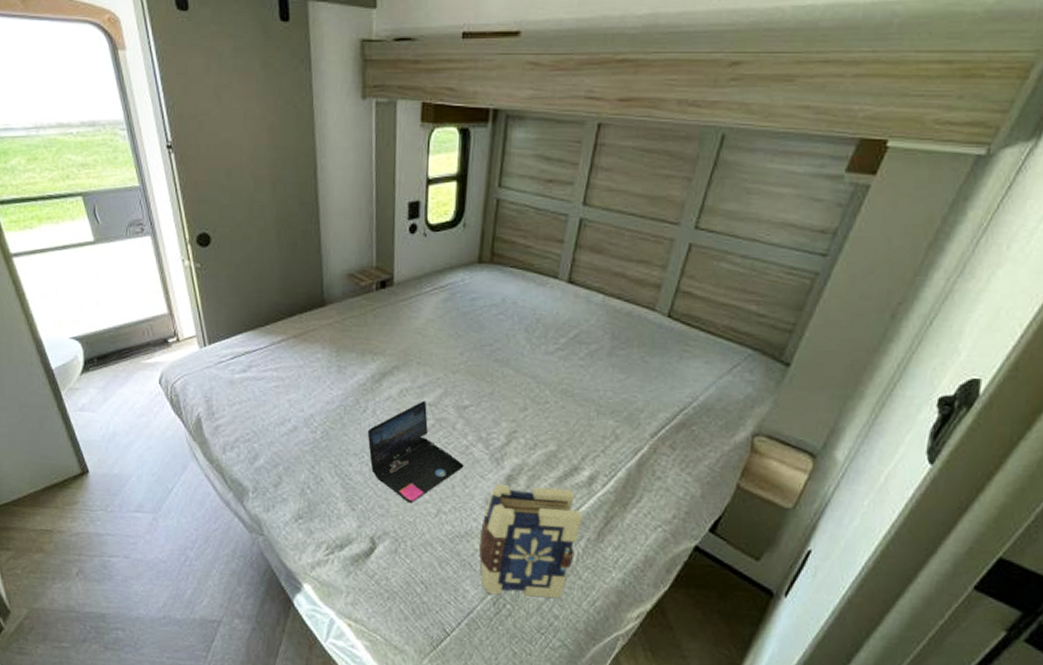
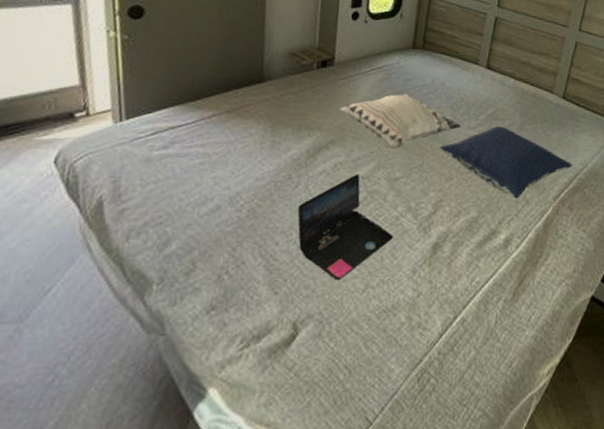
decorative pillow: none [401,315,537,375] -> present [339,93,461,149]
book: present [479,483,582,599] -> none [405,252,500,370]
pillow: none [512,350,678,434] -> present [440,125,572,199]

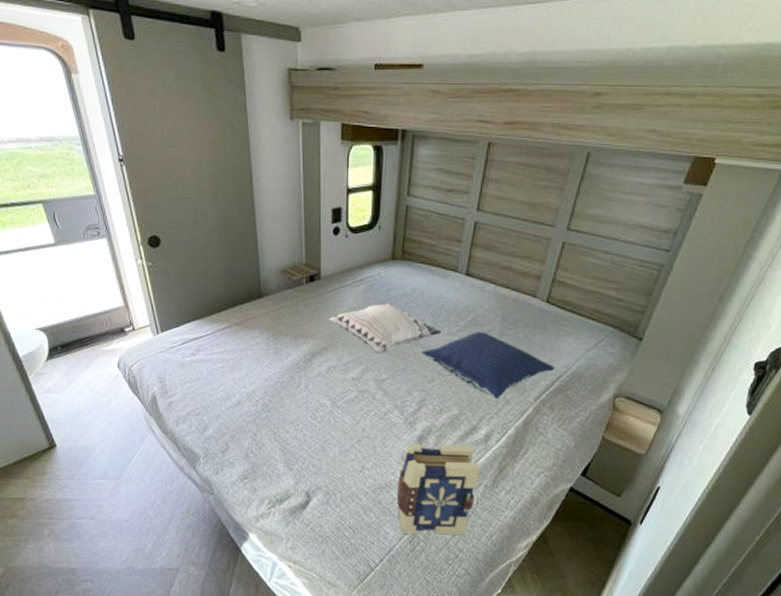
laptop: present [297,174,393,281] -> none [301,376,383,462]
book: none [405,252,500,370] -> present [397,443,480,535]

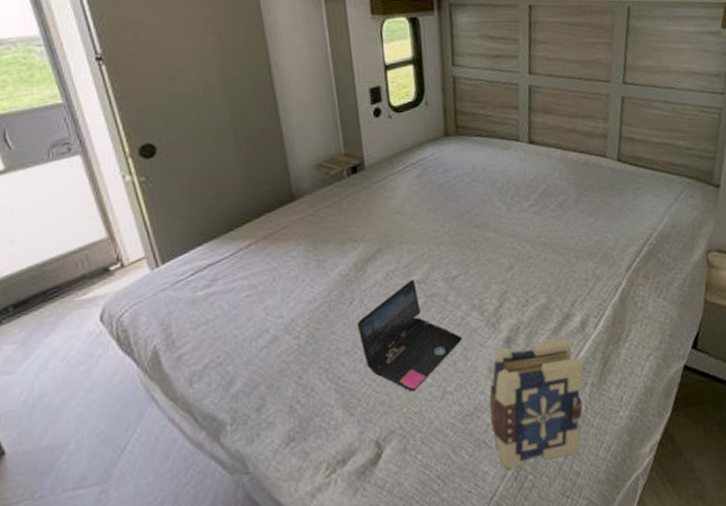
laptop: none [301,376,383,462] -> present [356,279,462,392]
decorative pillow: present [328,303,441,354] -> none [379,186,513,247]
pillow: present [422,331,555,399] -> none [494,202,641,277]

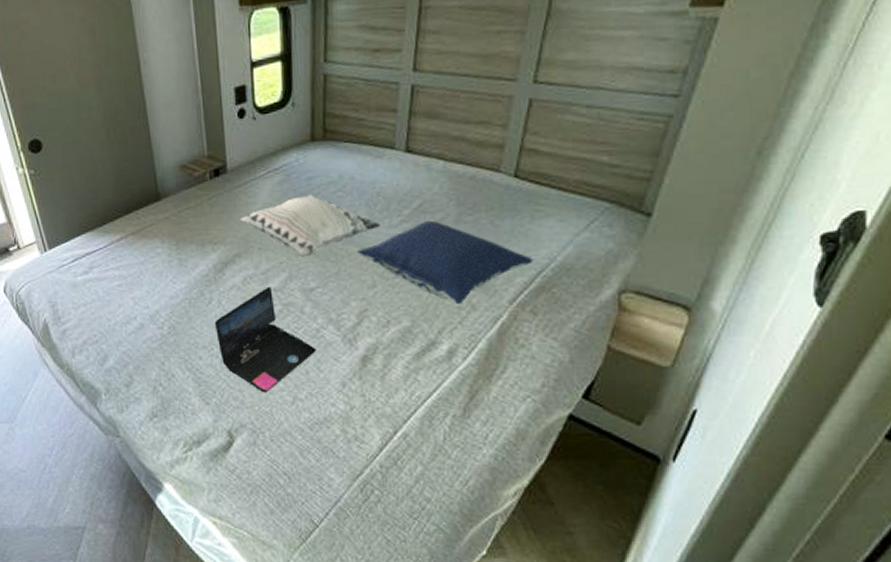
decorative pillow: none [379,186,513,247] -> present [240,194,380,257]
book: present [489,337,583,470] -> none [340,365,445,481]
pillow: none [494,202,641,277] -> present [357,220,533,305]

